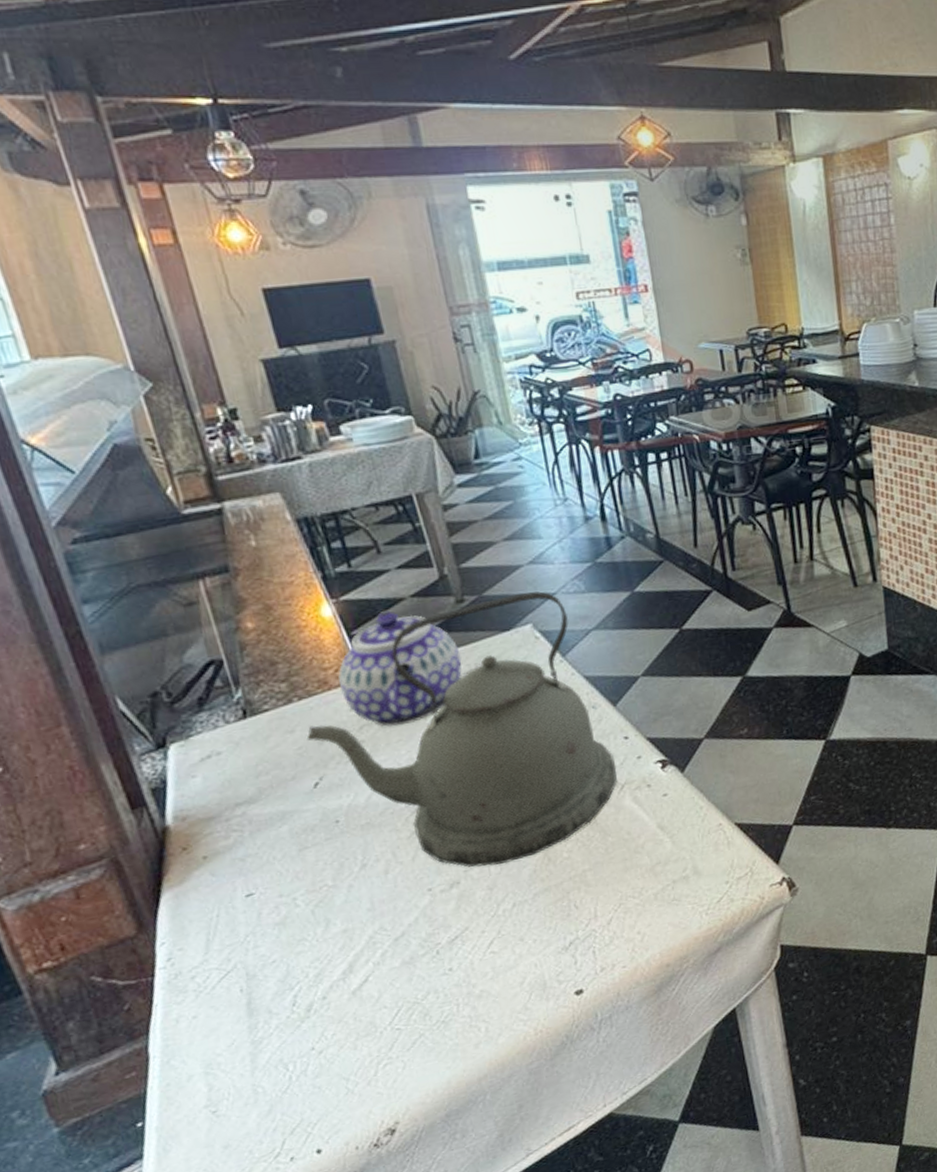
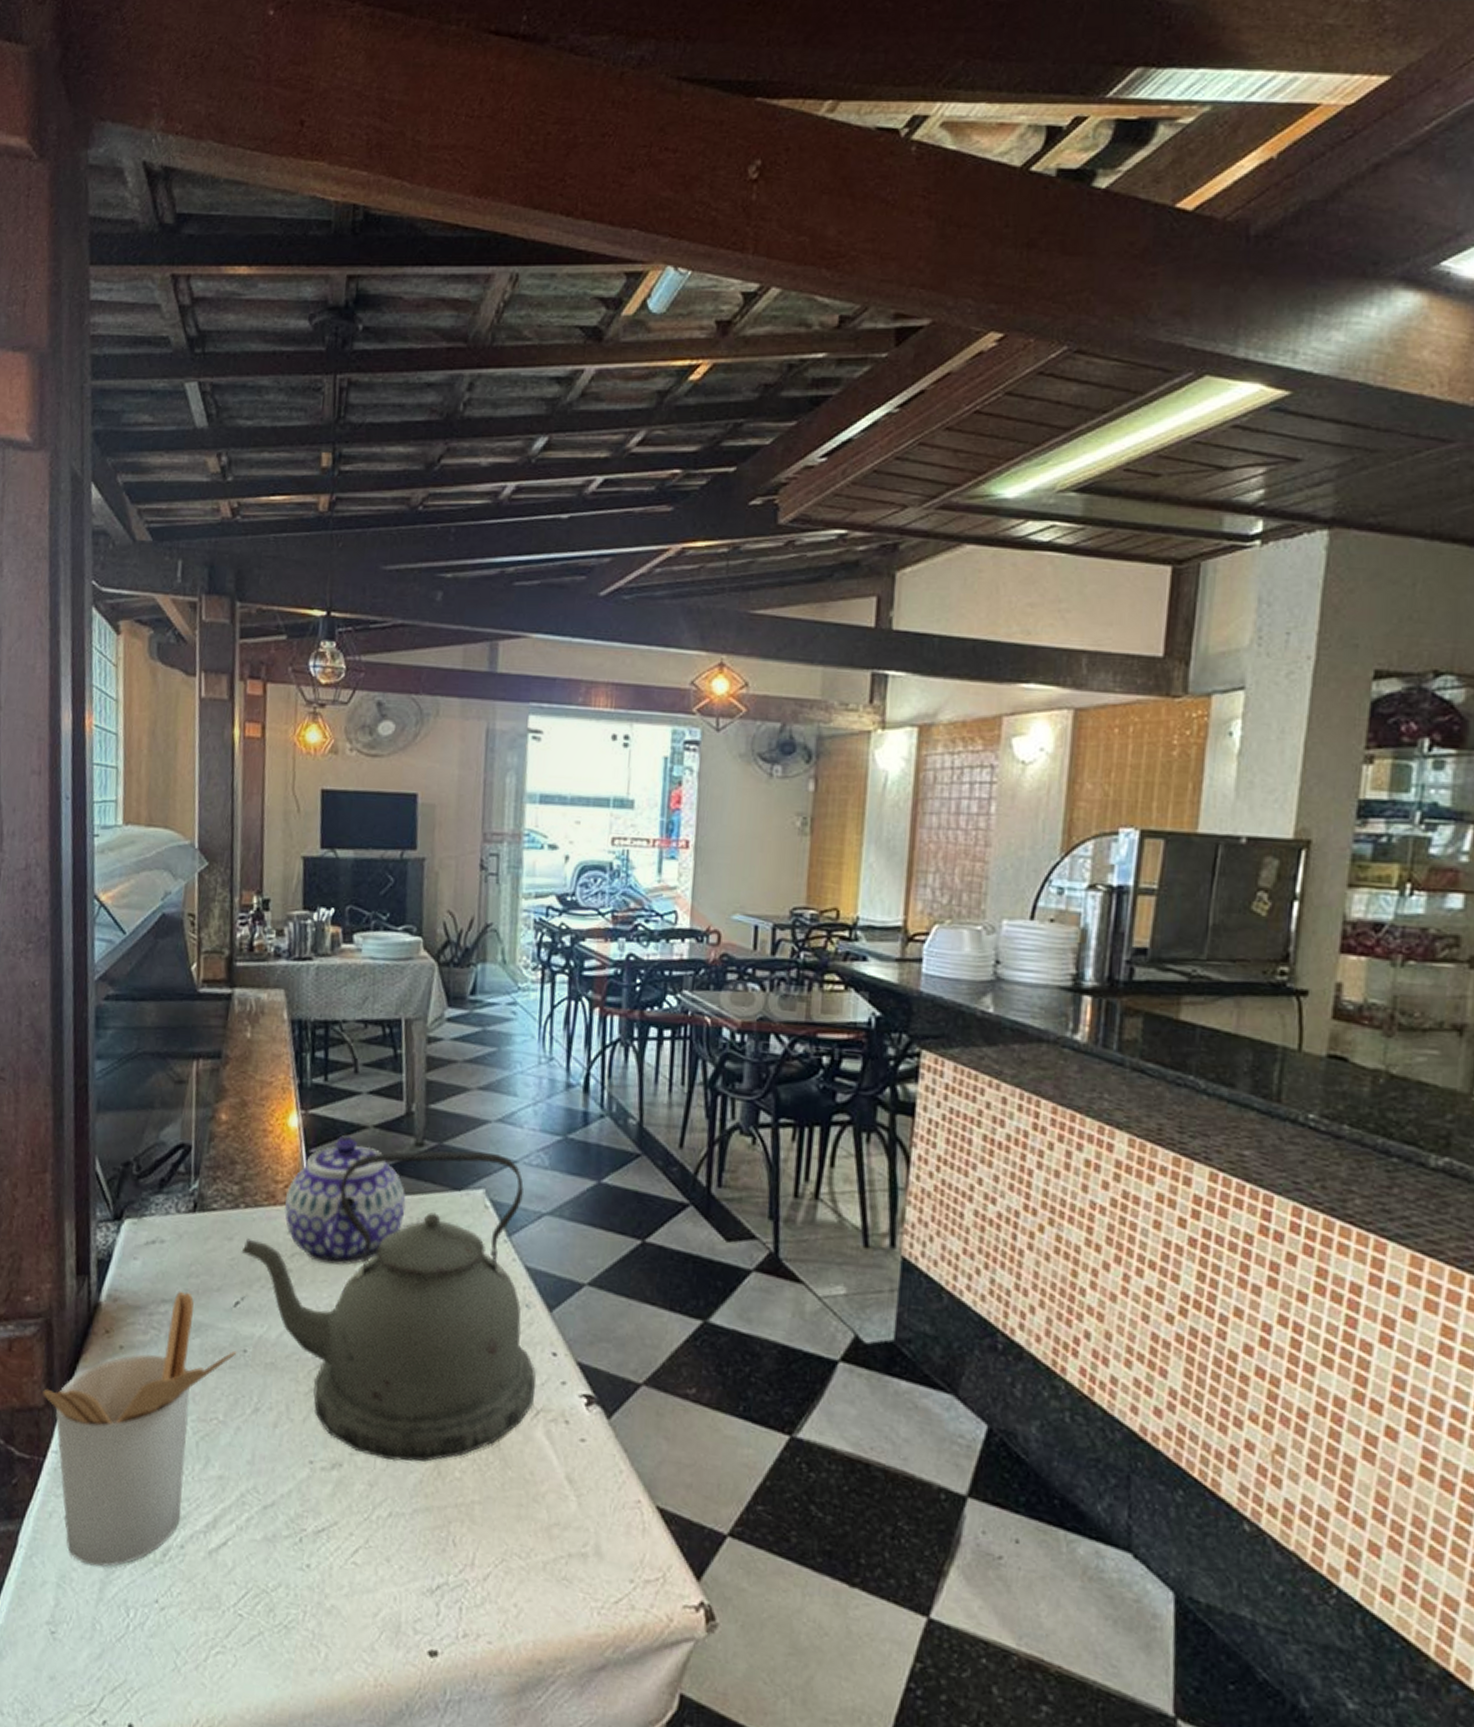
utensil holder: none [130,790,330,1047] -> present [43,1291,237,1568]

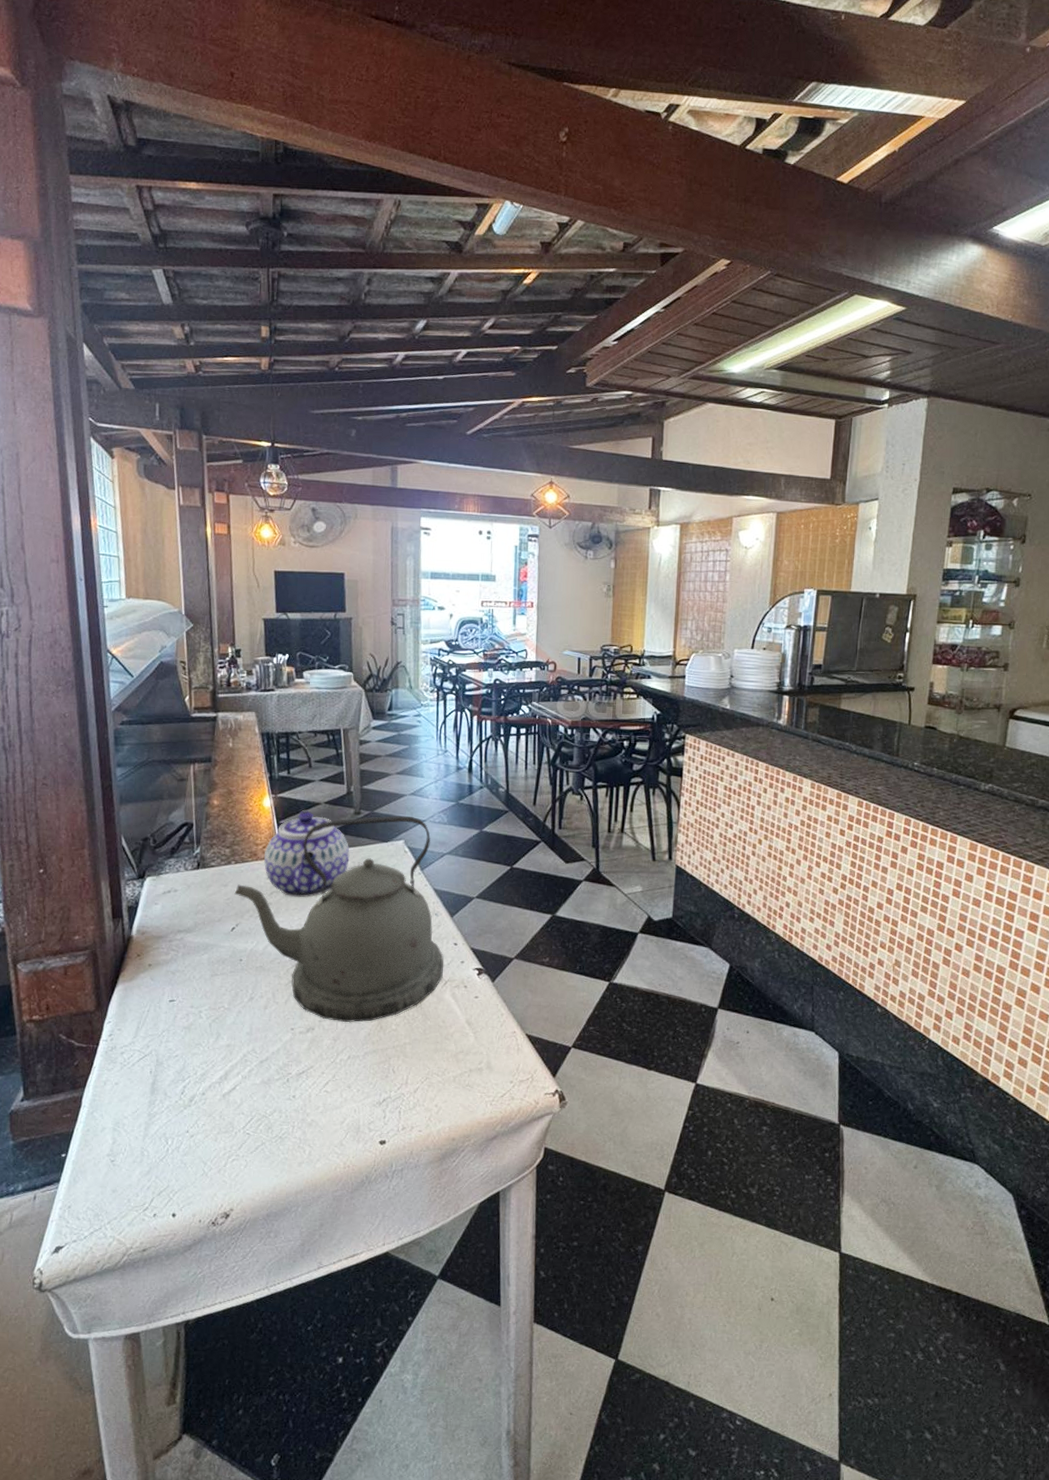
utensil holder: present [43,1291,237,1568] -> none [93,923,235,1114]

